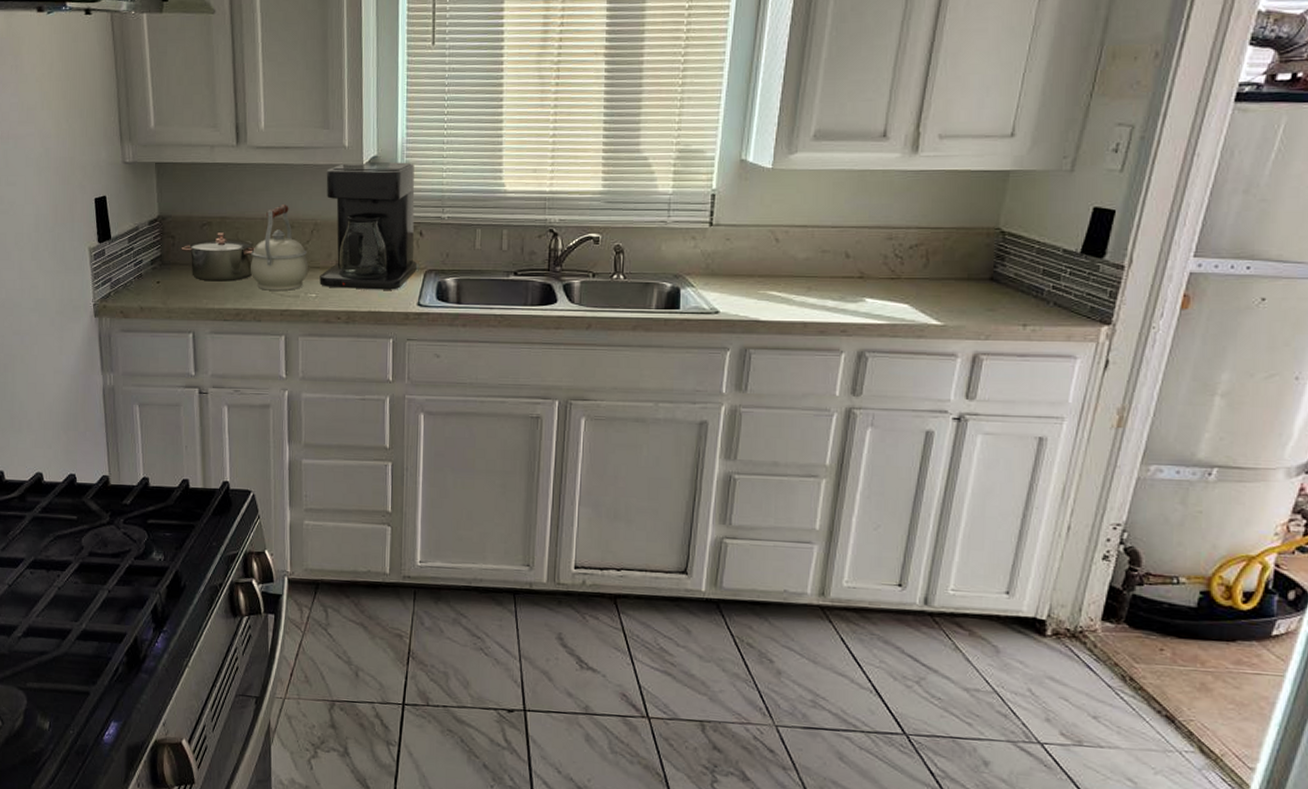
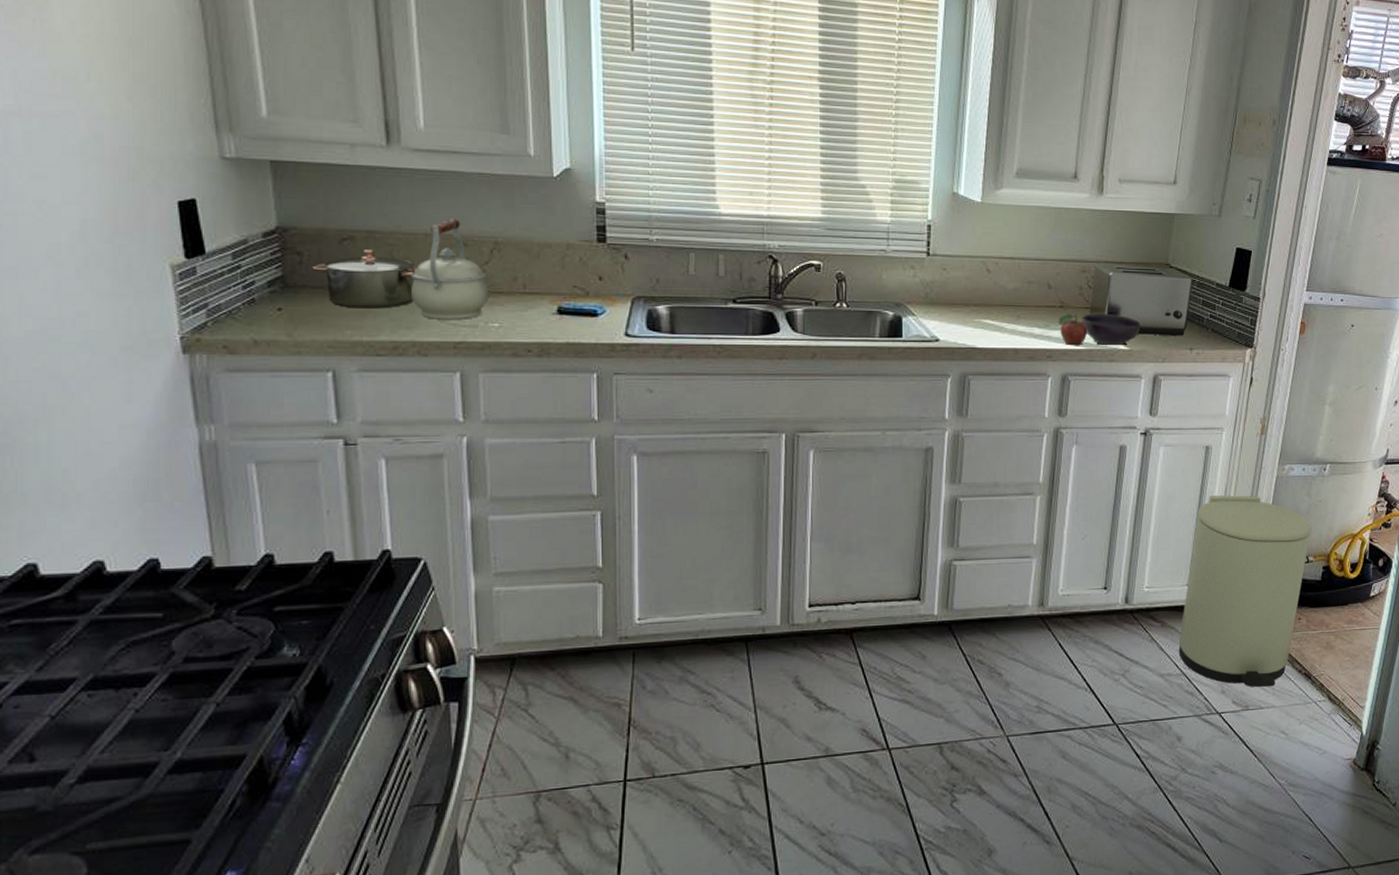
coffee maker: present [319,161,417,290] -> none [503,173,622,319]
fruit: none [857,283,891,320] -> present [1059,312,1087,346]
bowl: none [885,285,960,321] -> present [1081,314,1142,346]
toaster: none [894,229,1032,310] -> present [1089,263,1194,336]
pedal bin: none [990,494,1186,725] -> present [1178,495,1311,688]

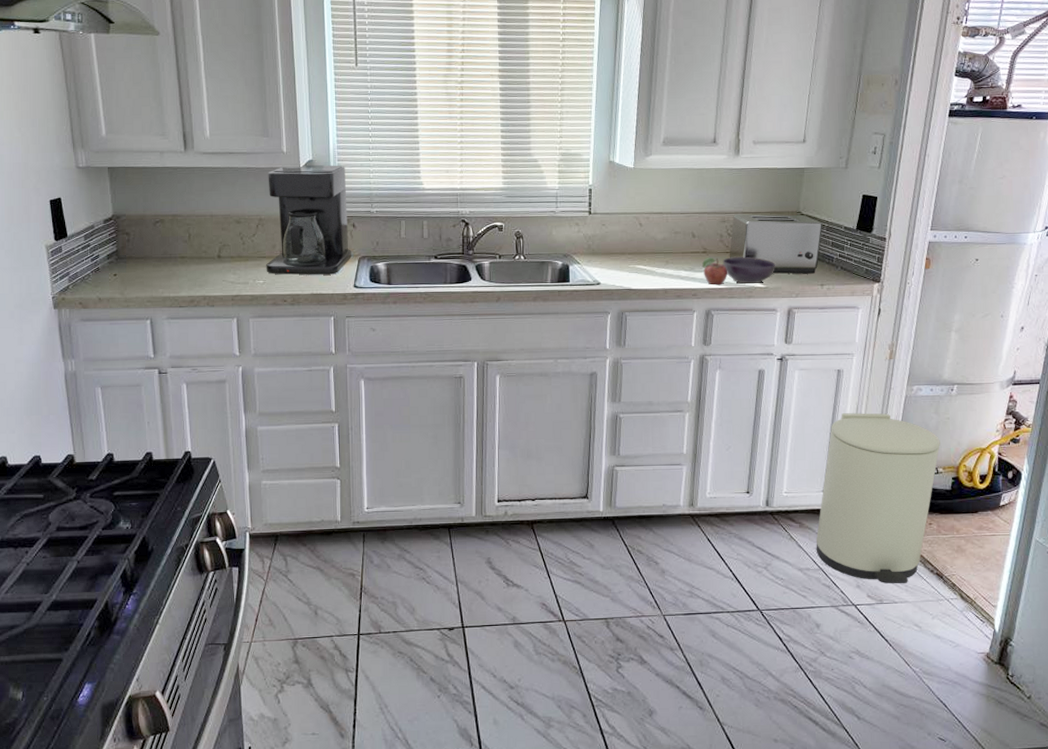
cooking pot: present [312,249,416,309] -> none [136,229,206,273]
kettle: present [410,219,489,319] -> none [201,203,256,279]
coffee maker: none [503,173,622,319] -> present [266,164,351,275]

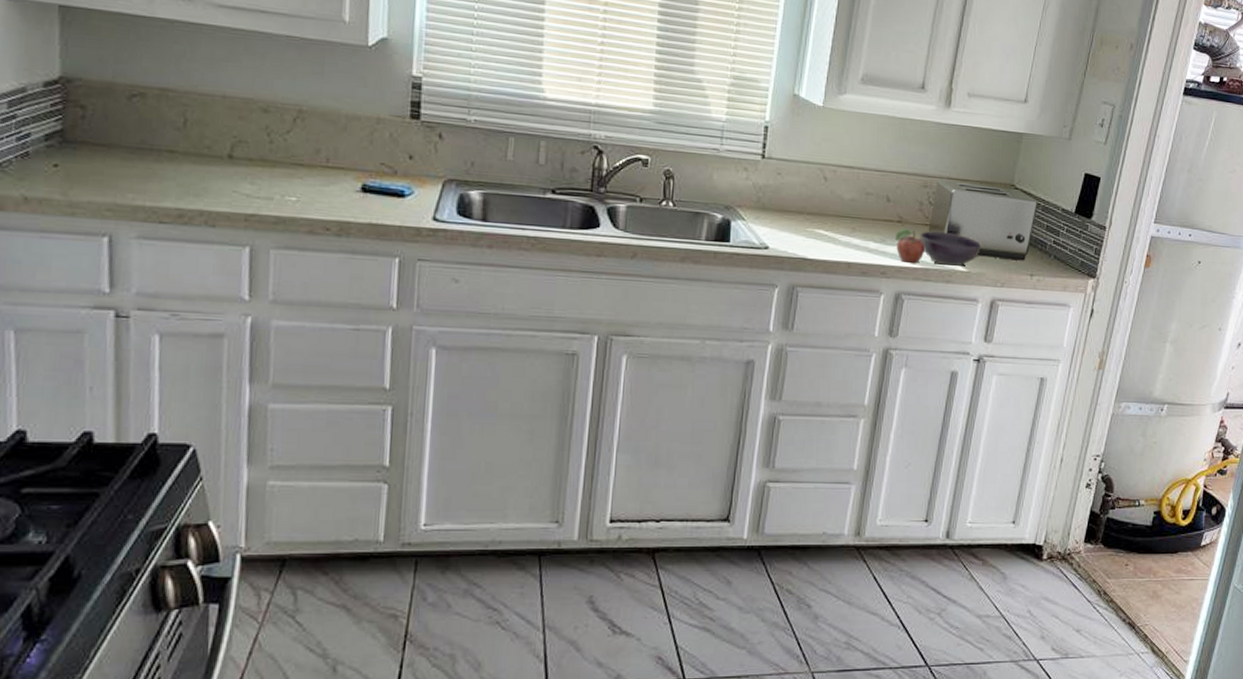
coffee maker: present [266,164,351,275] -> none [302,40,435,200]
pedal bin: present [816,413,940,584] -> none [999,430,1145,635]

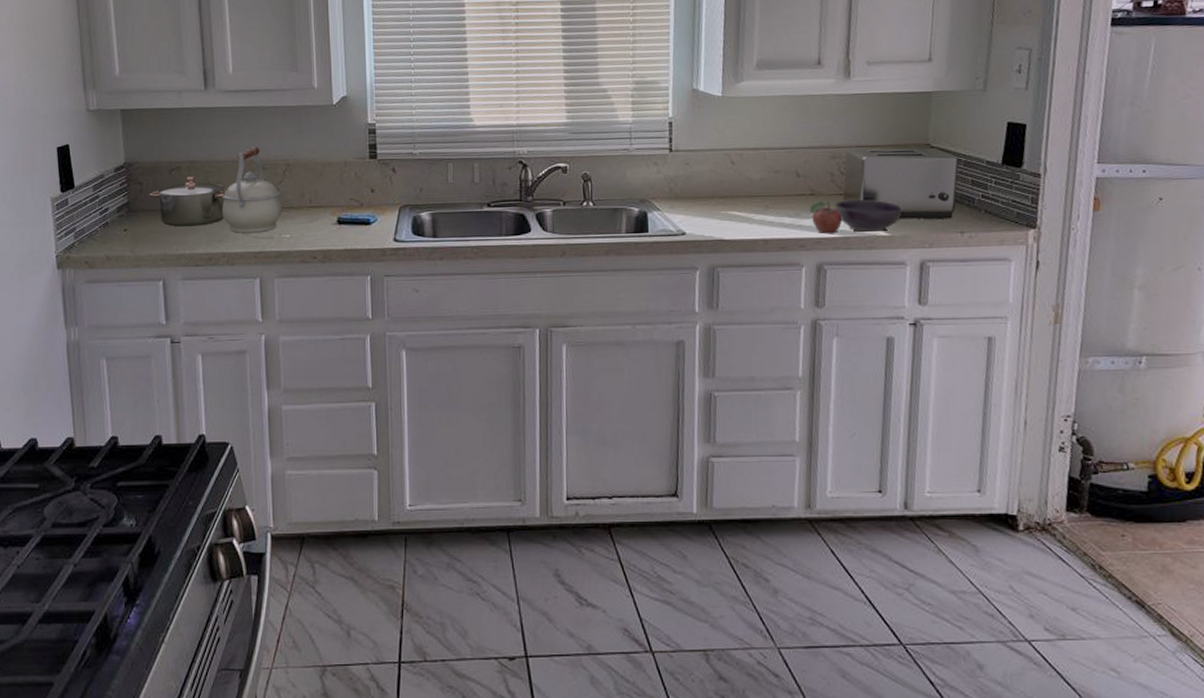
cooking pot: none [95,108,211,173] -> present [149,177,226,227]
kettle: none [201,82,289,191] -> present [221,146,282,233]

